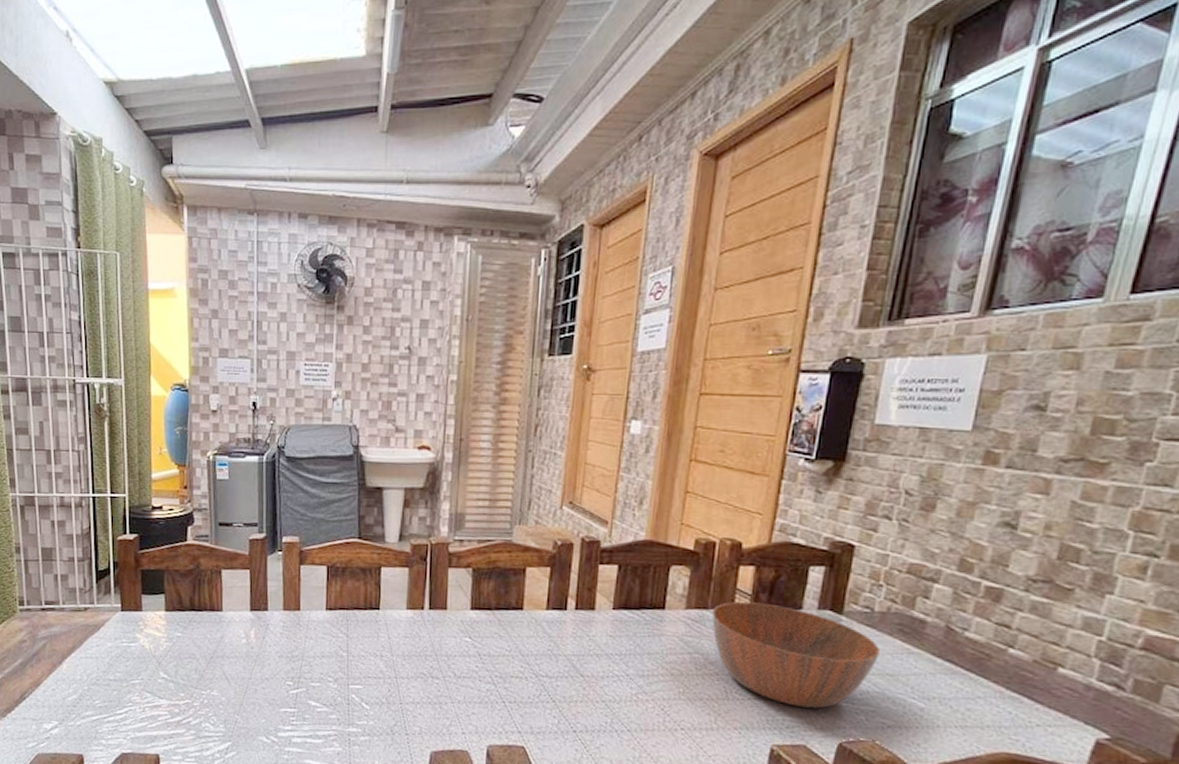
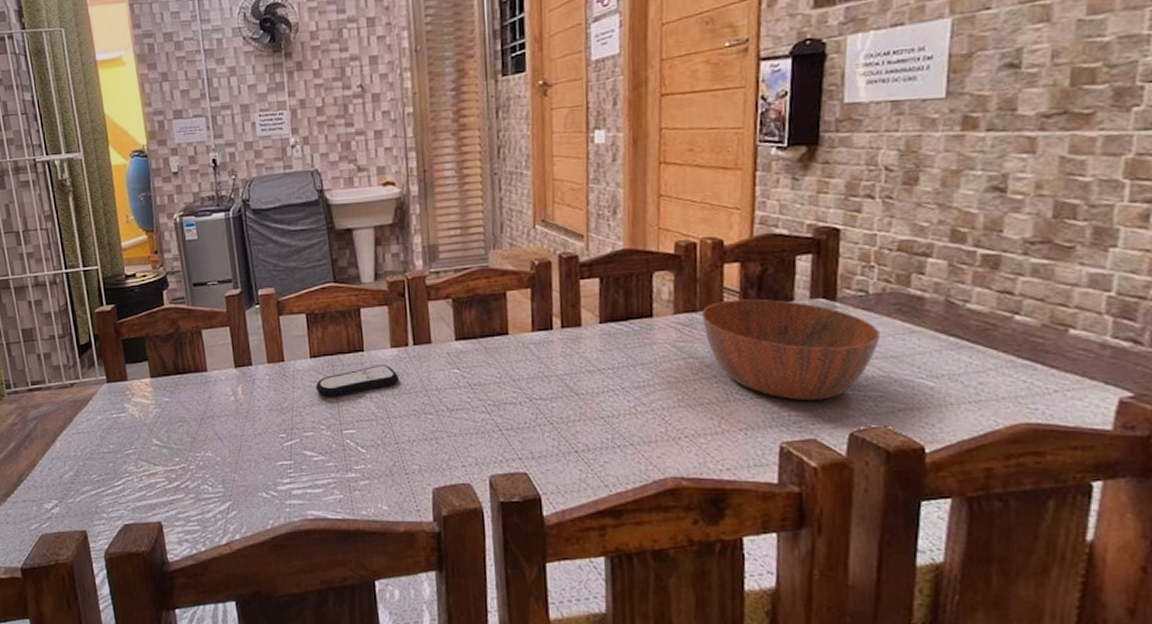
remote control: none [327,624,411,653] -> present [315,365,399,398]

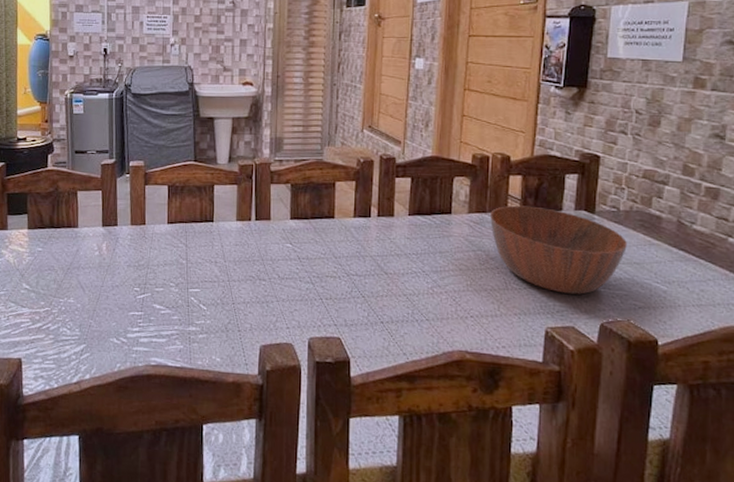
remote control: present [315,365,399,398] -> none [169,234,240,260]

